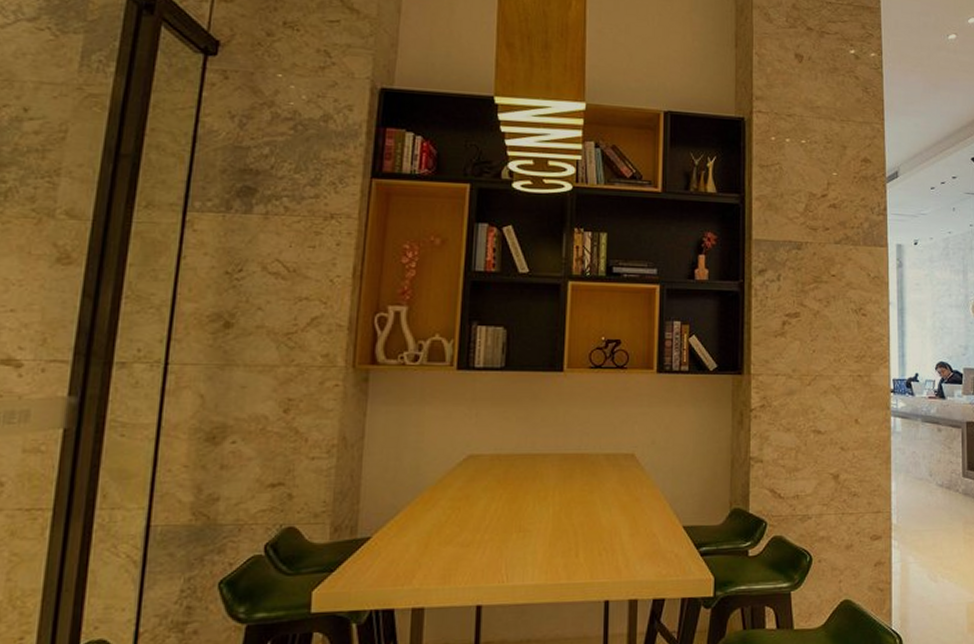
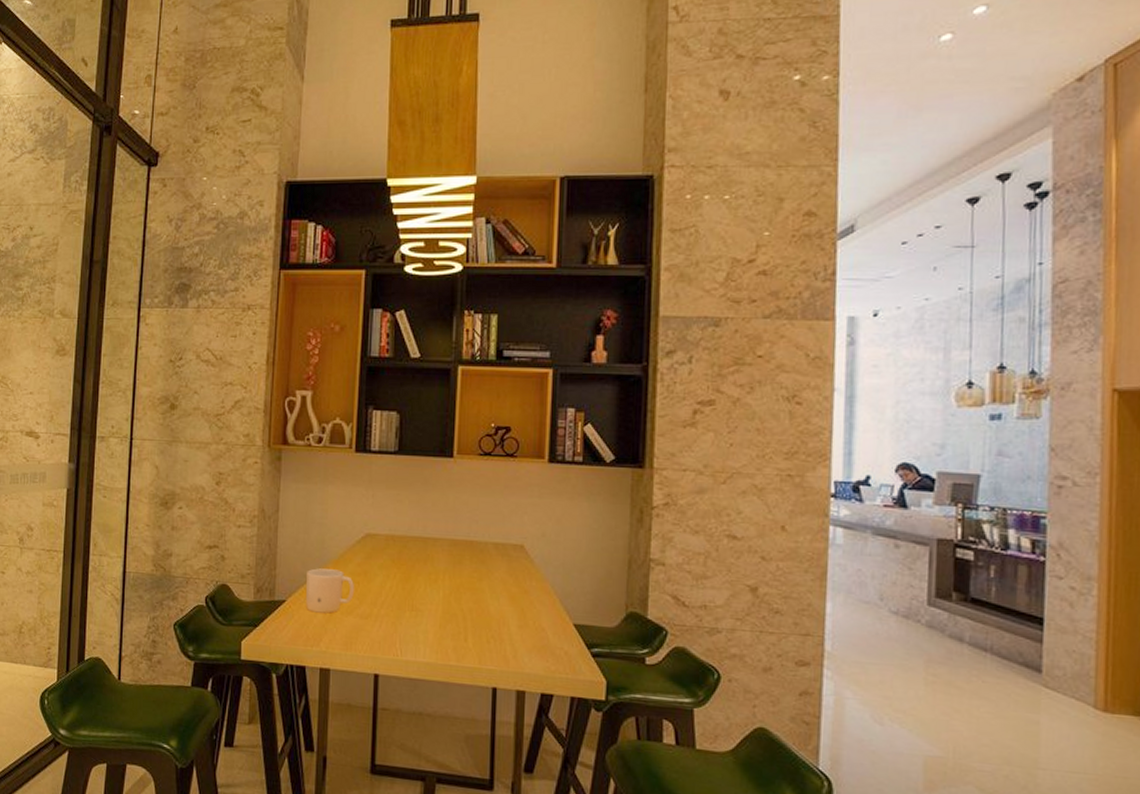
mug: none [395,497,455,547] -> present [305,568,355,614]

